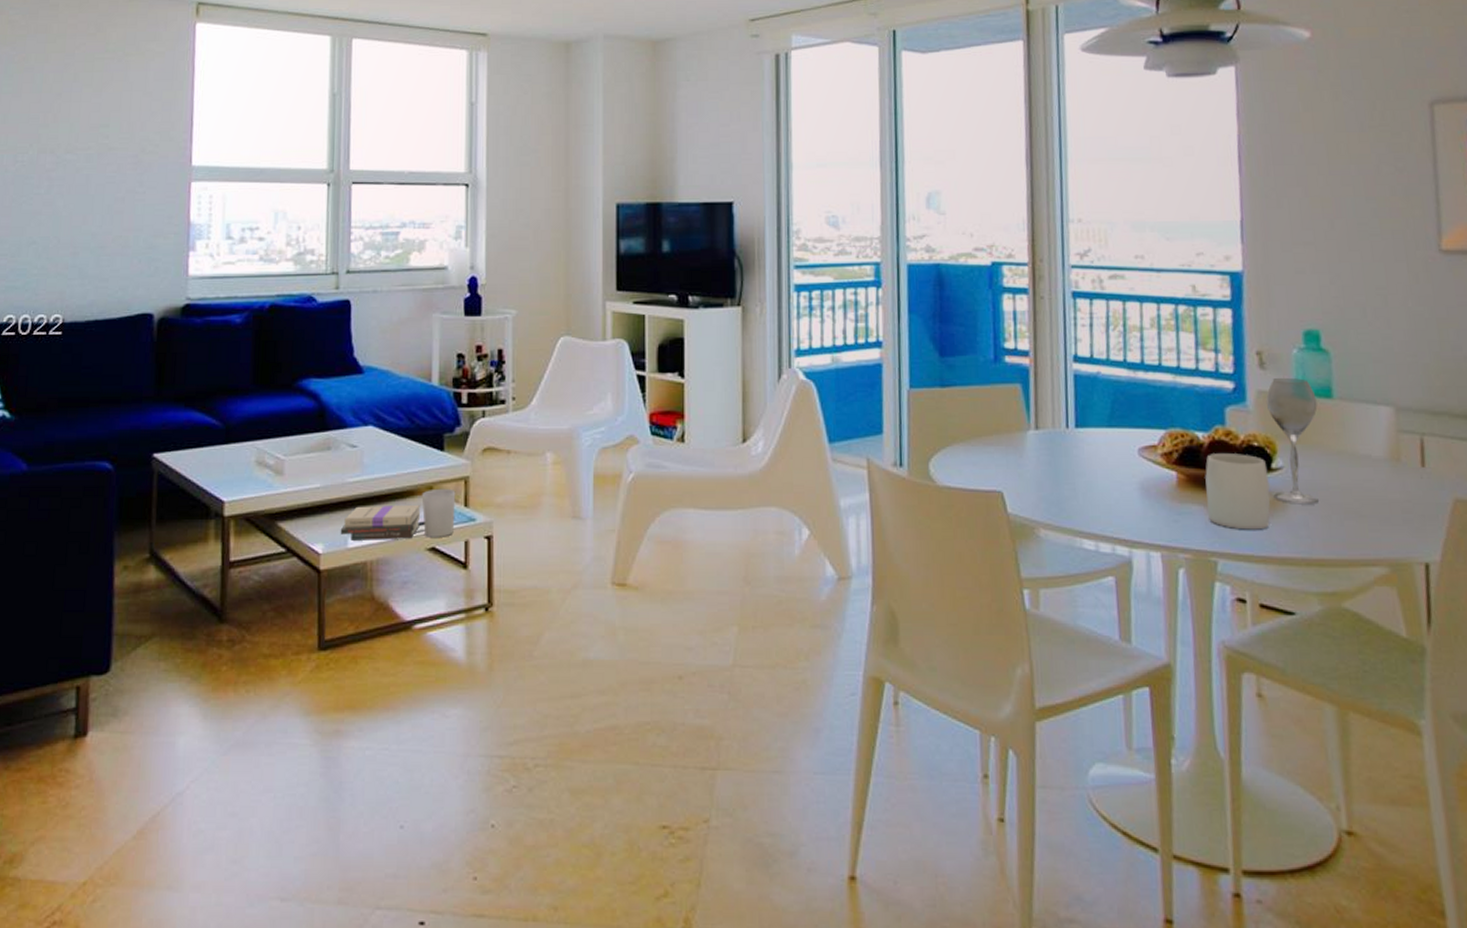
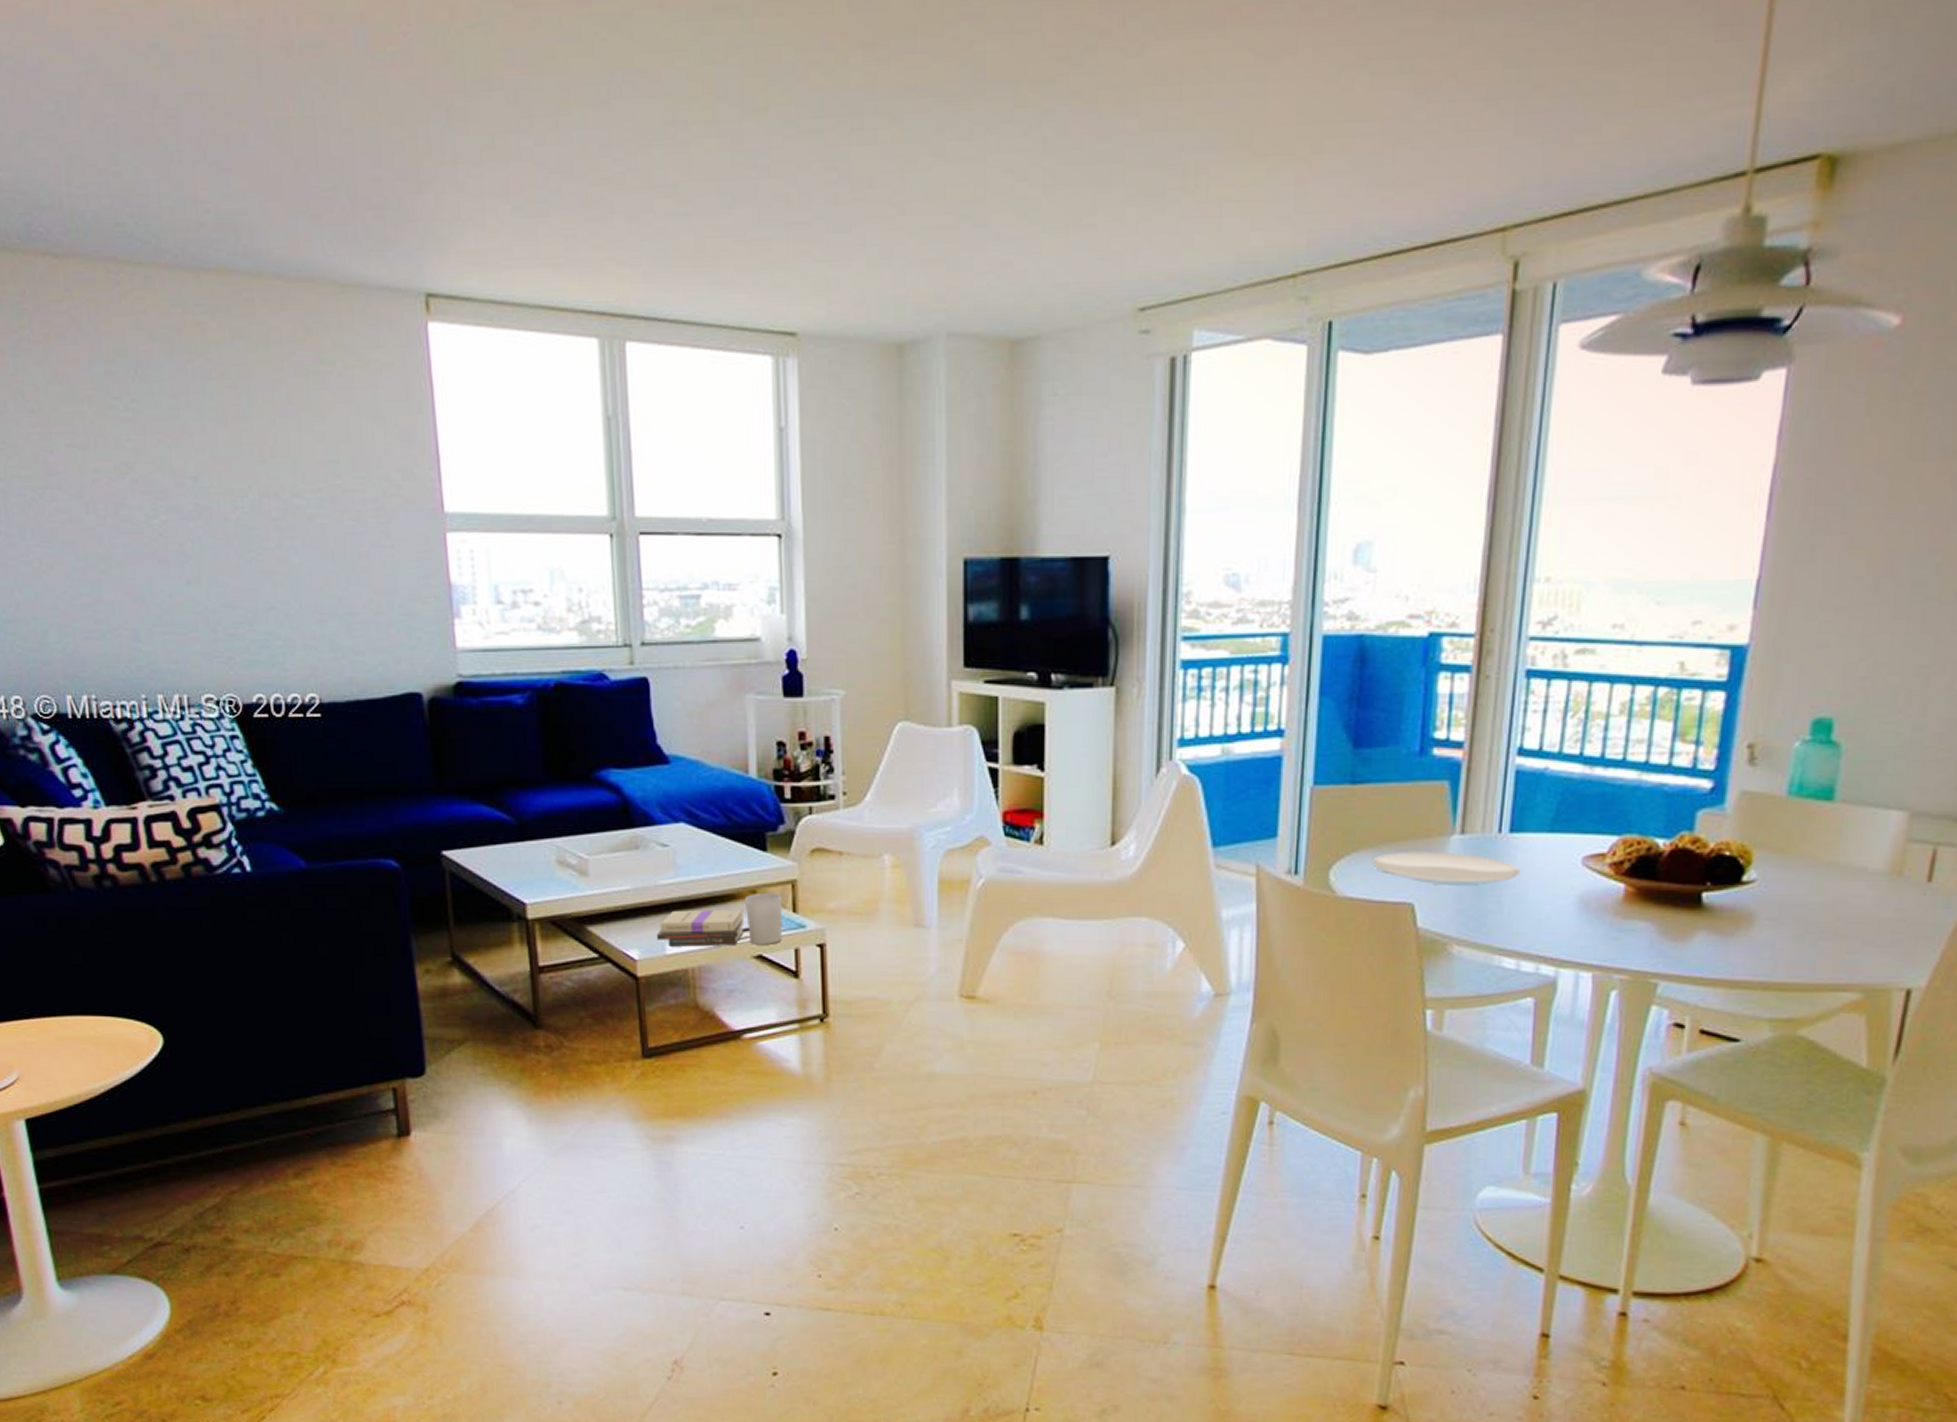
plate: none [965,445,1088,475] -> present [1373,851,1520,886]
mug: present [1205,454,1271,530] -> none [1656,864,1737,950]
wineglass: present [1266,378,1319,505] -> none [1738,777,1813,923]

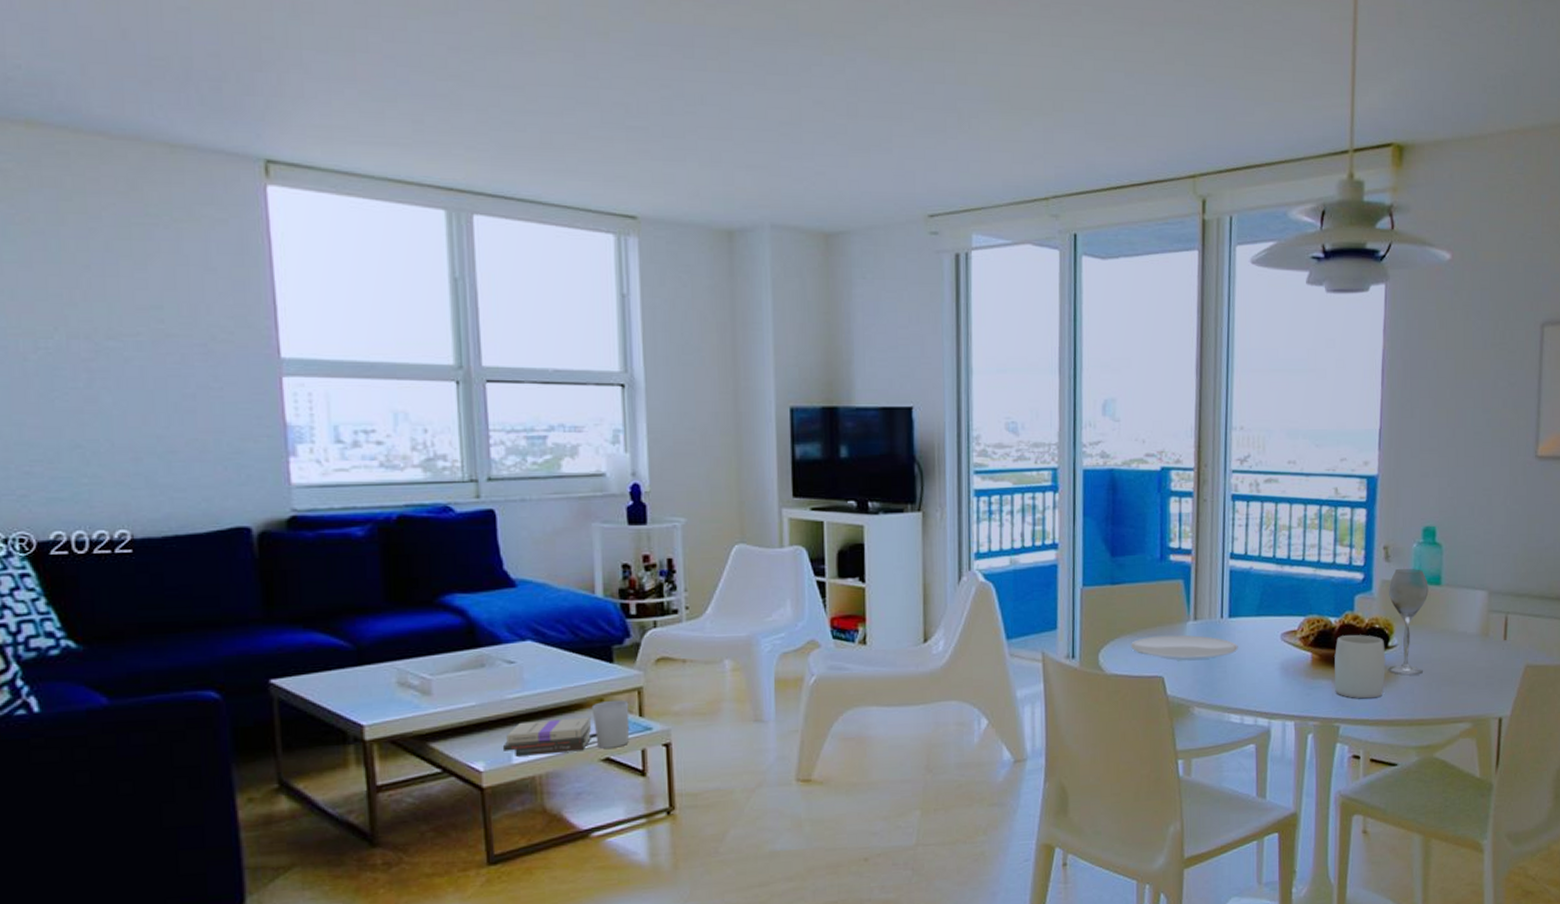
mug: none [1656,864,1737,950] -> present [1334,635,1386,699]
wineglass: none [1738,777,1813,923] -> present [1388,569,1429,676]

